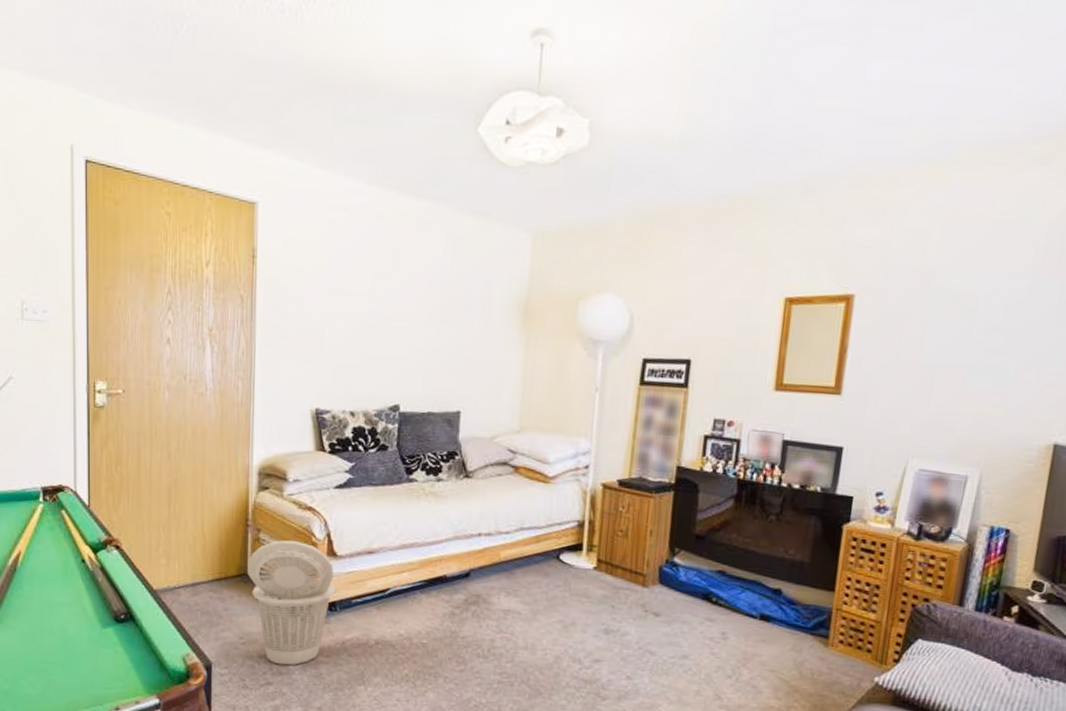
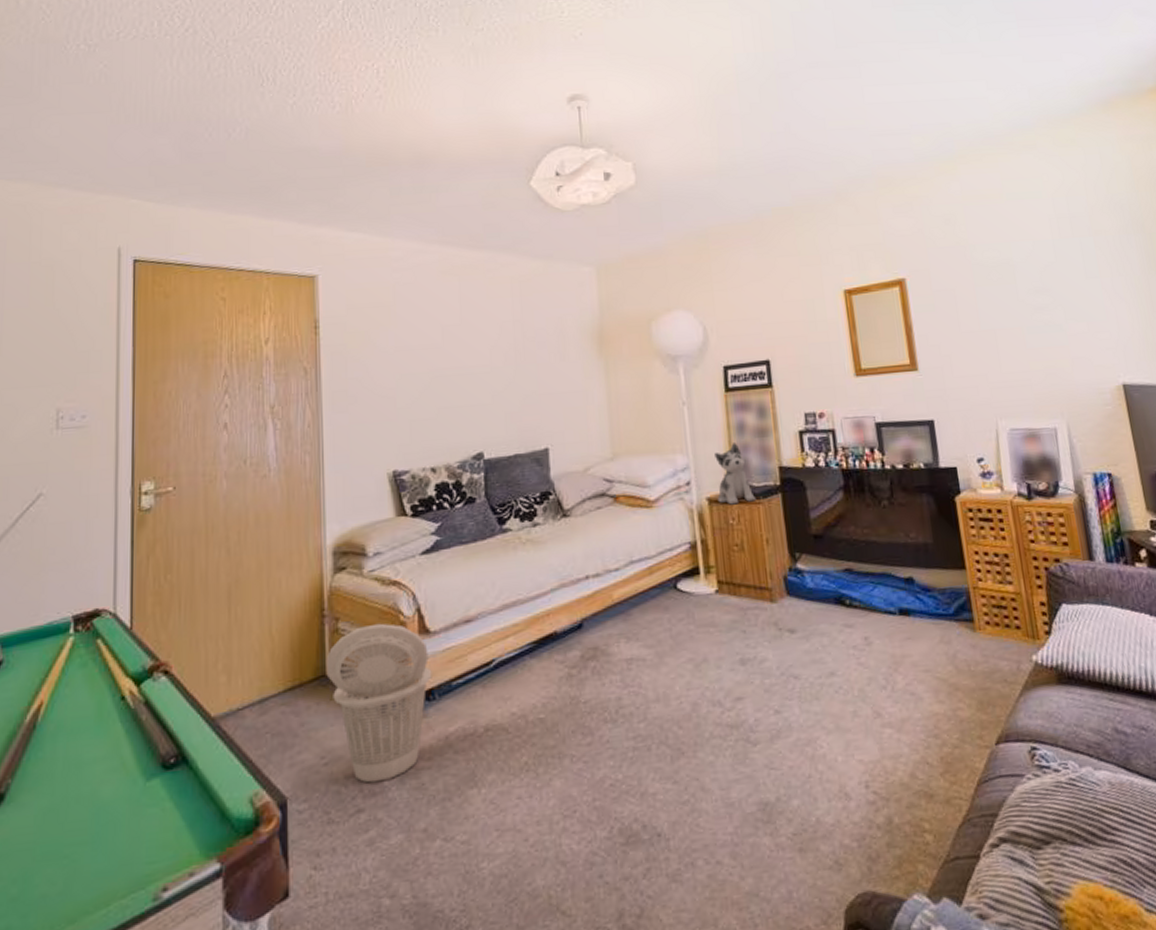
plush toy: none [612,436,649,494] -> present [715,443,757,505]

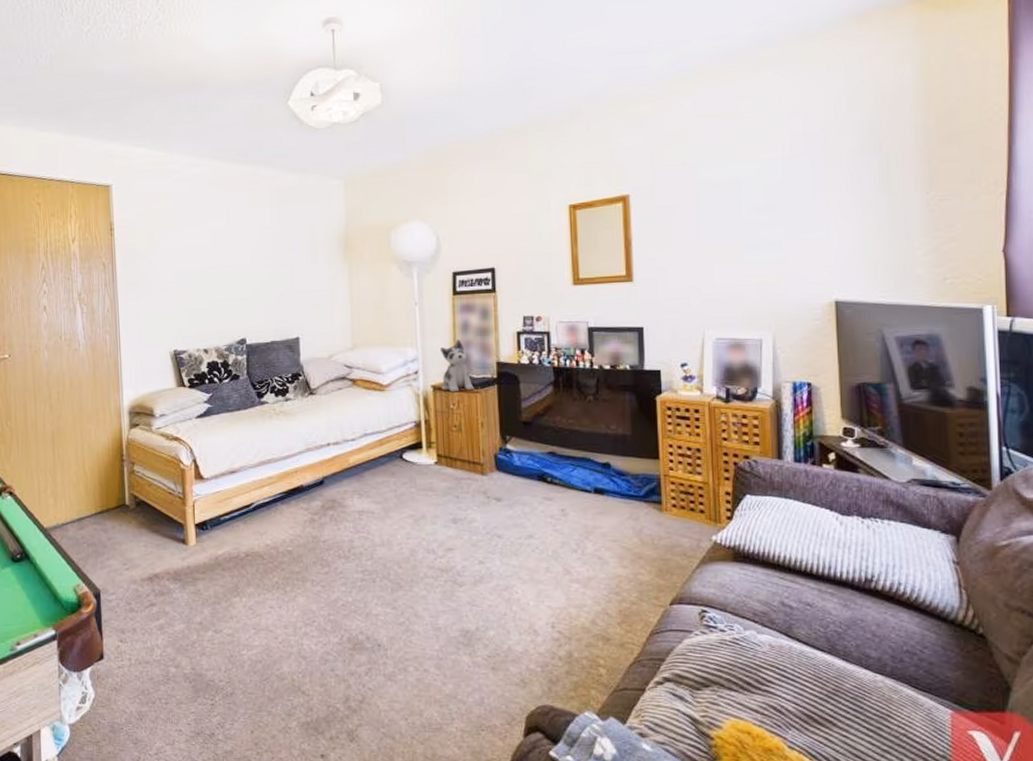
laundry basket: present [326,623,432,783] -> none [125,469,206,586]

